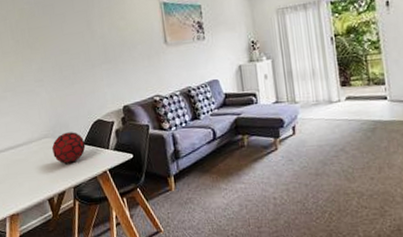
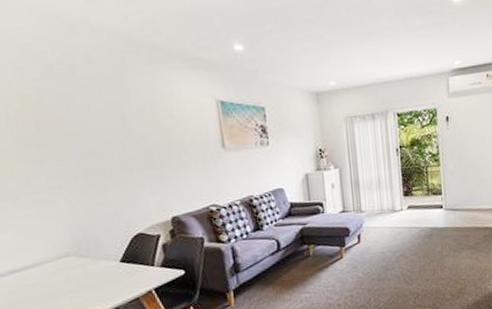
decorative orb: present [51,132,86,164] -> none [76,248,124,286]

